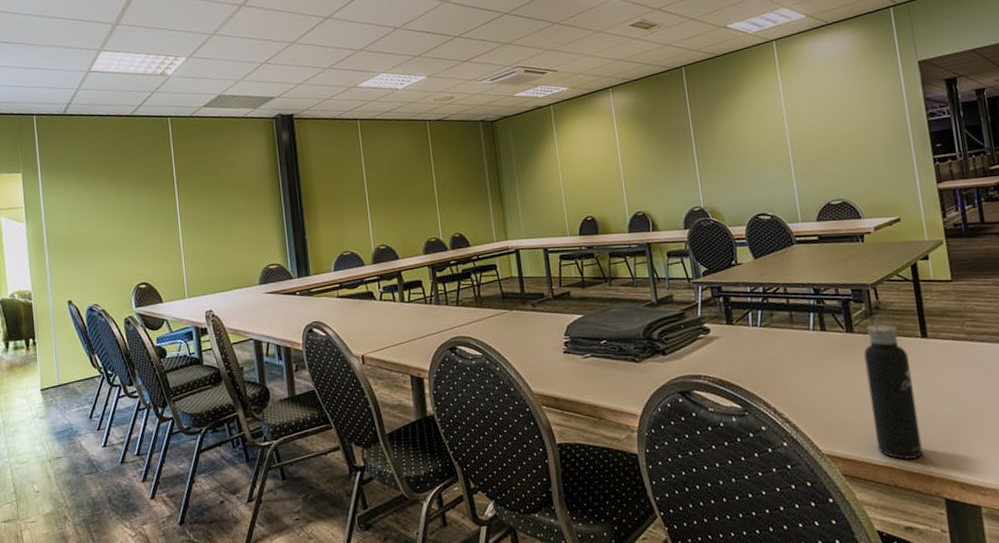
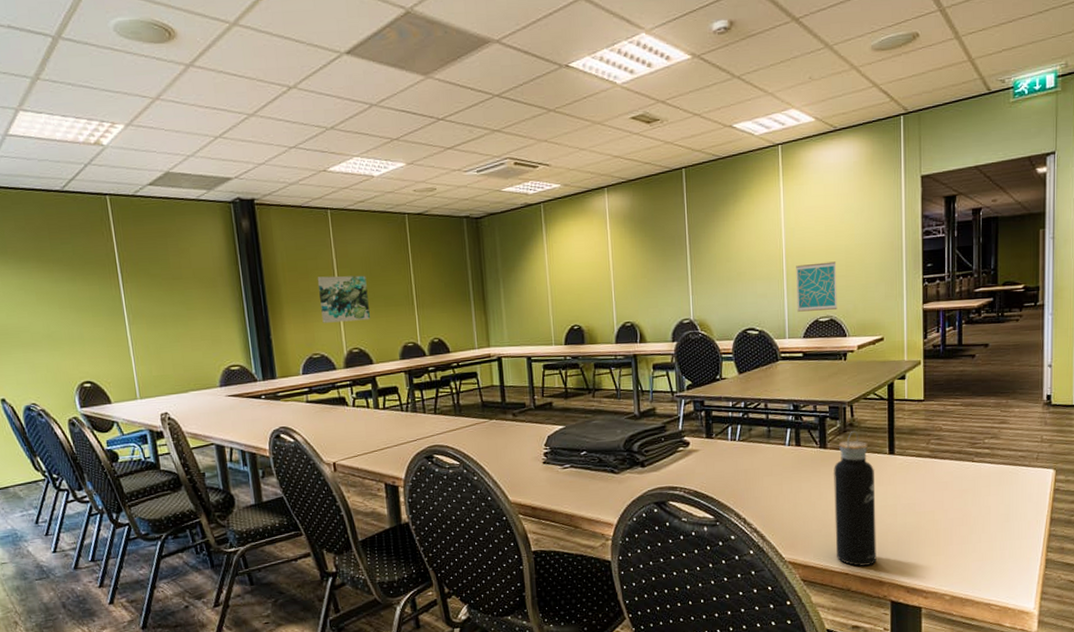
wall art: none [347,177,396,223] -> present [317,275,370,323]
wall art: none [802,146,849,196] -> present [796,261,837,312]

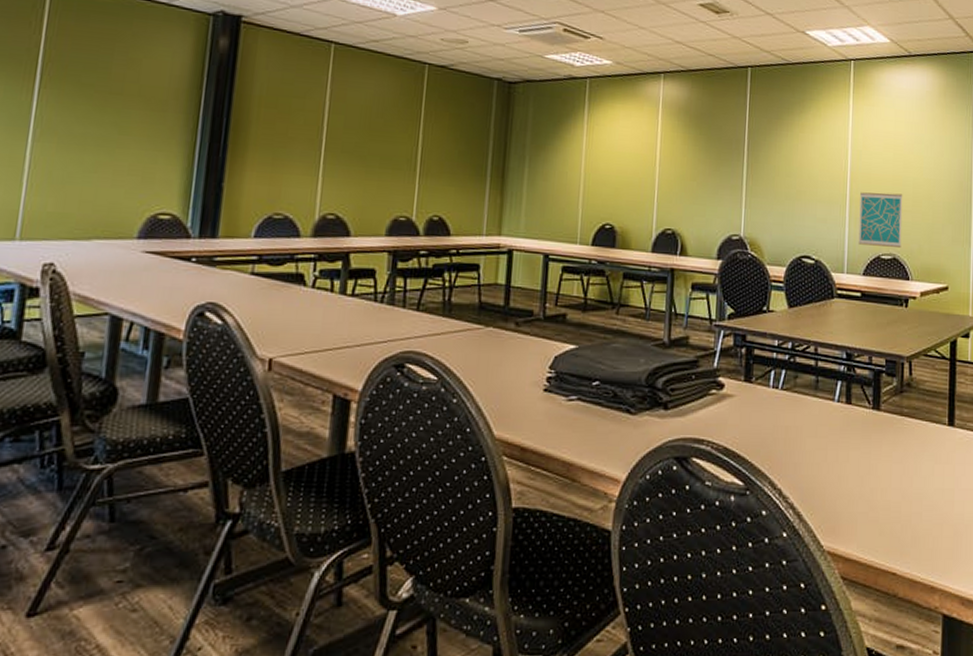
wall art: present [317,275,370,323] -> none [295,120,363,181]
water bottle: present [834,430,877,566] -> none [883,392,932,565]

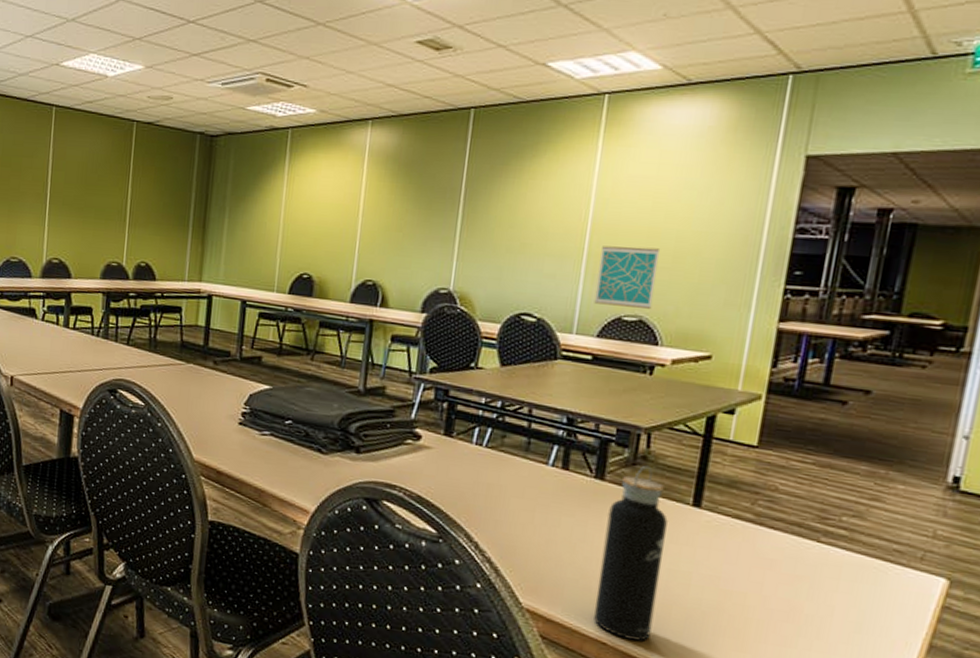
water bottle: none [883,392,932,565] -> present [594,465,668,641]

